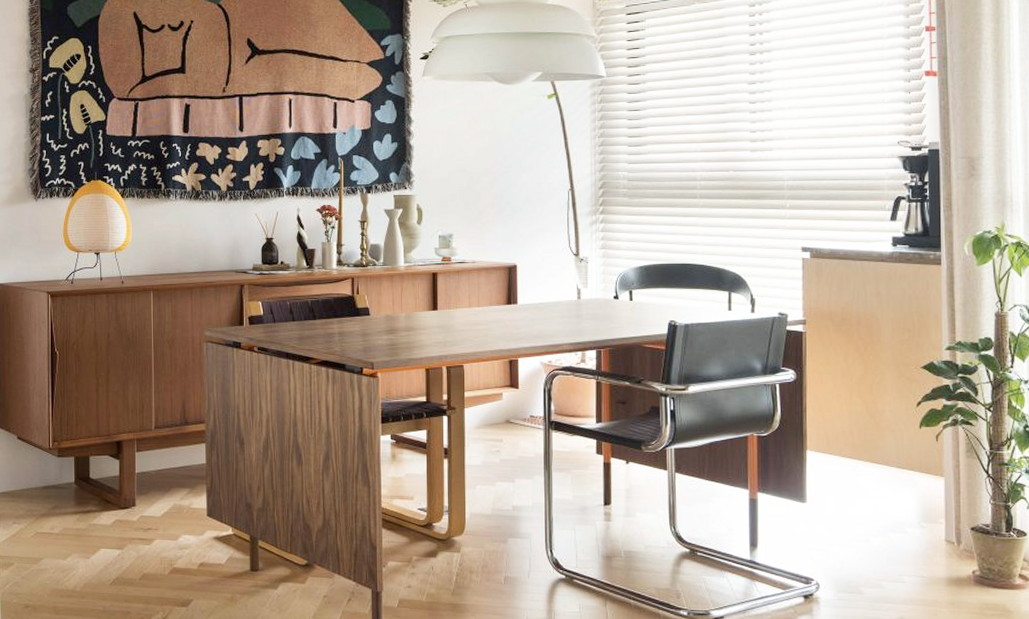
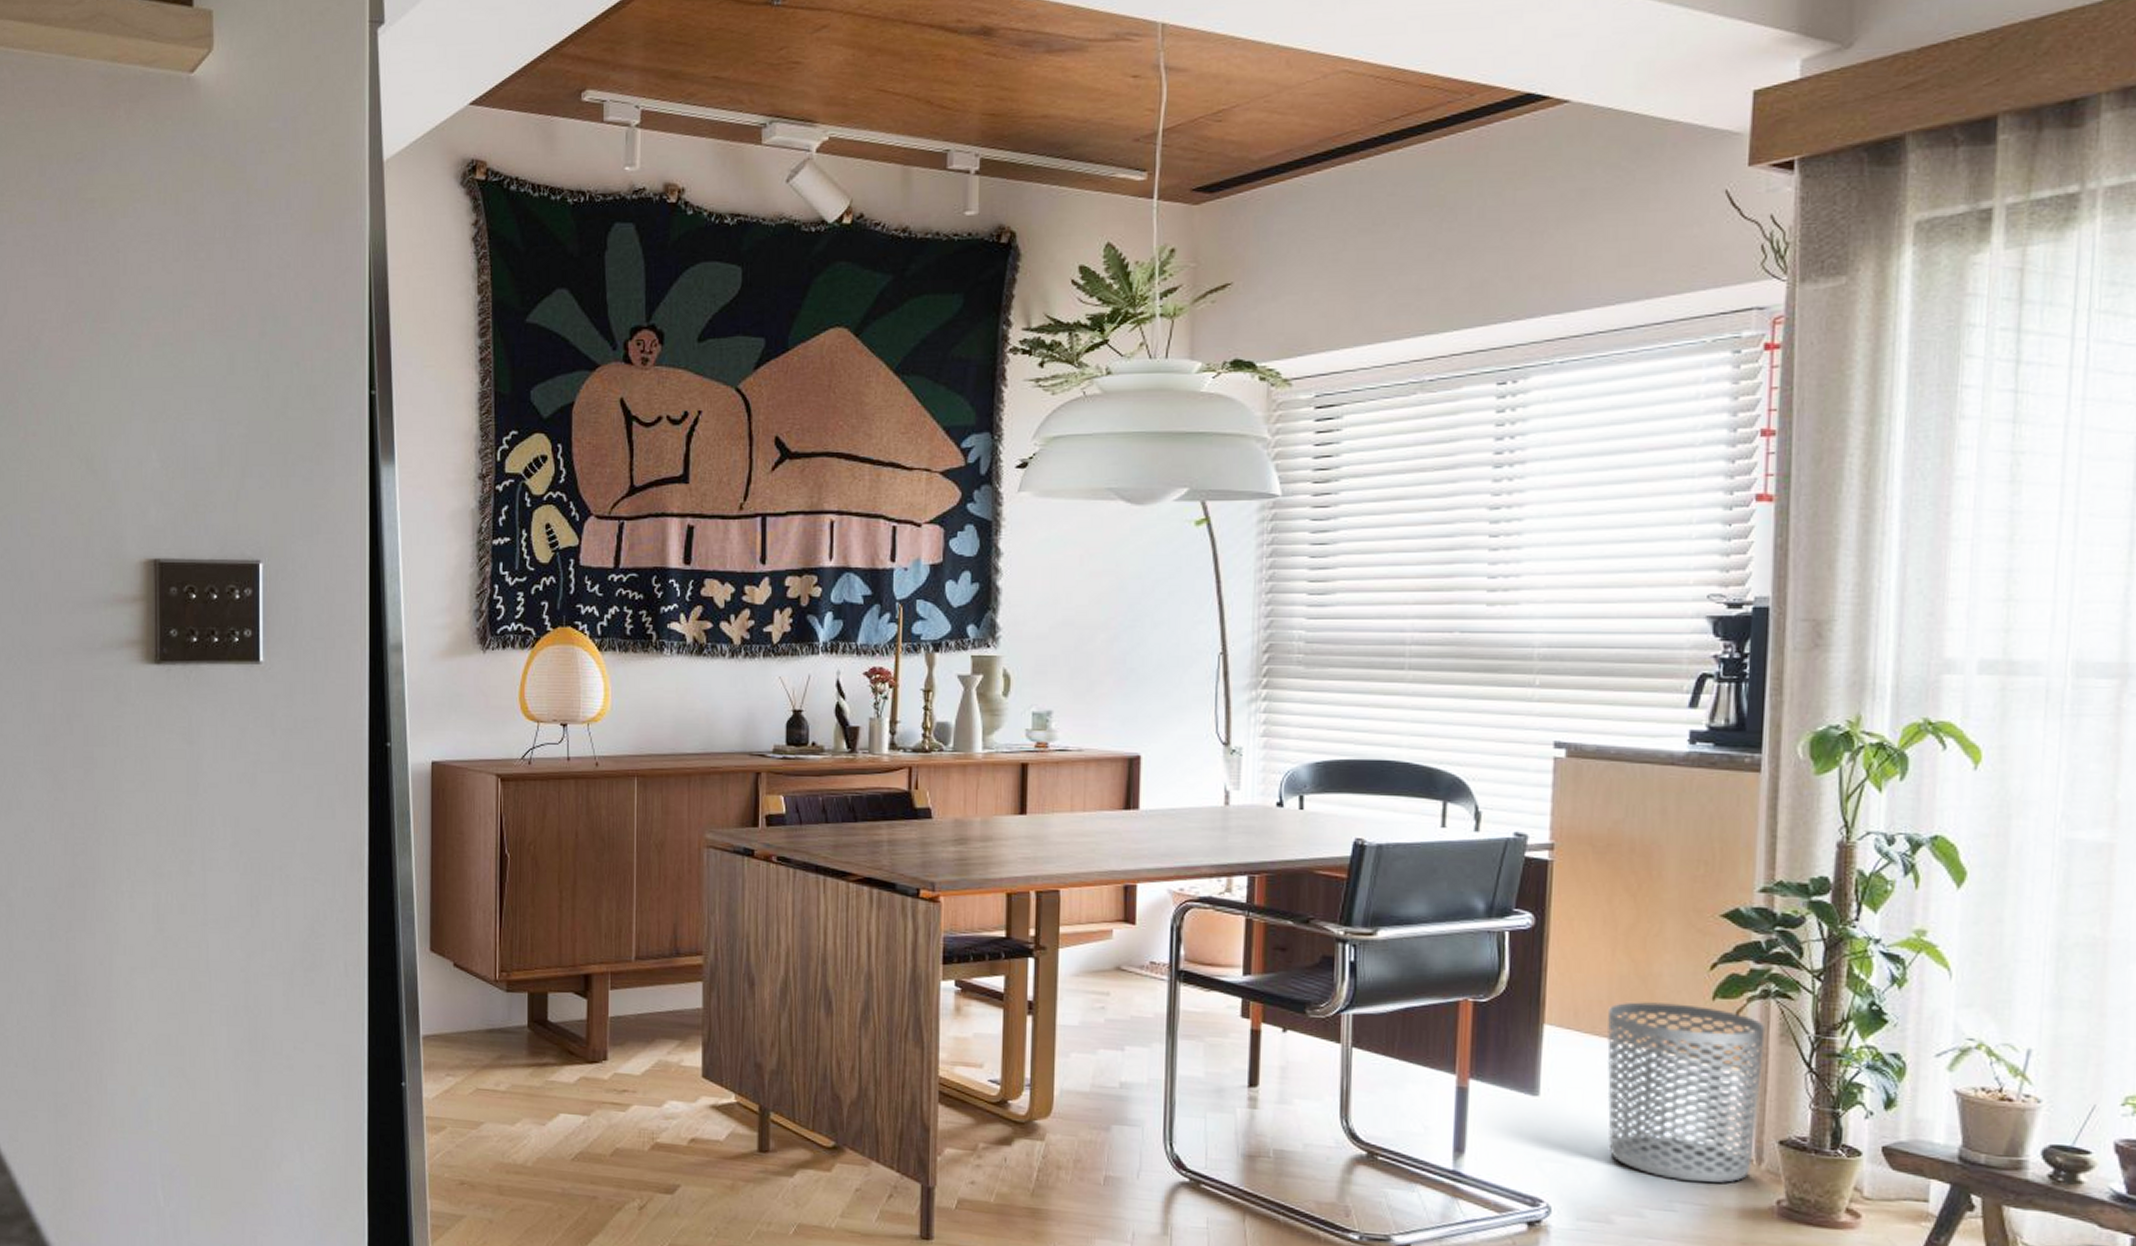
waste bin: none [849,431,957,561] -> present [1606,1002,1766,1184]

